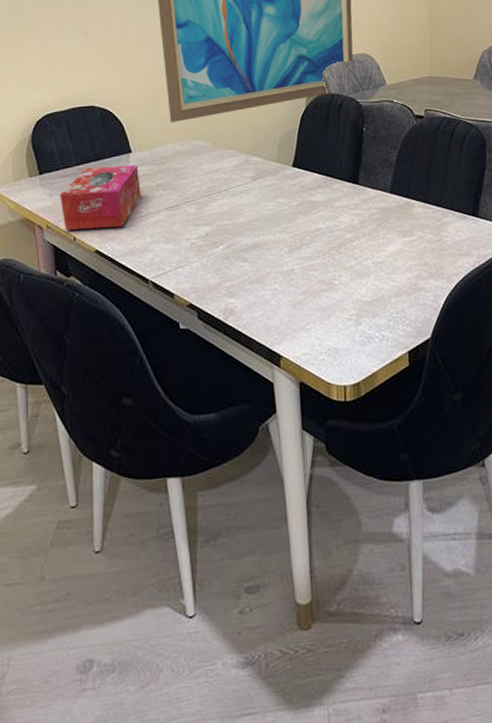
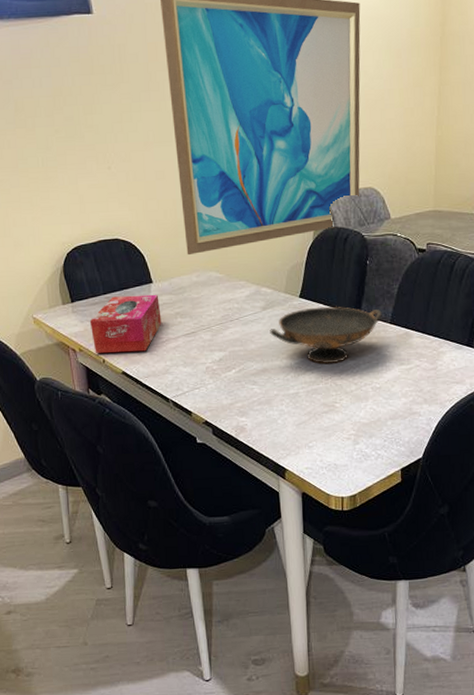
decorative bowl: none [261,175,381,238] -> present [270,306,382,365]

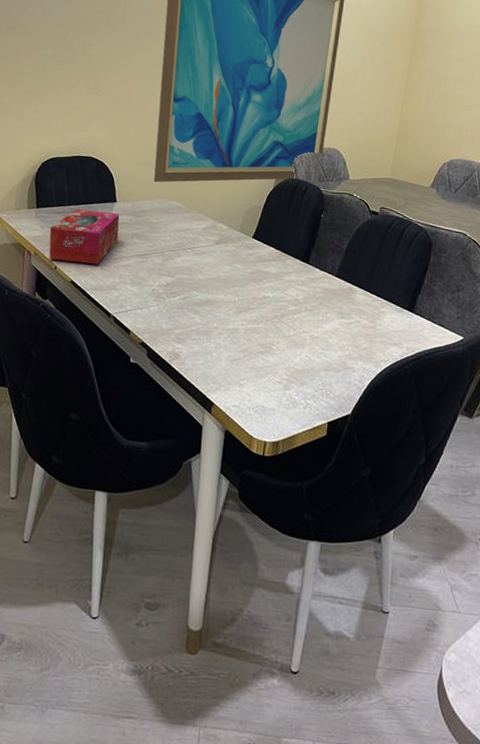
decorative bowl: present [270,306,382,365] -> none [219,249,329,307]

